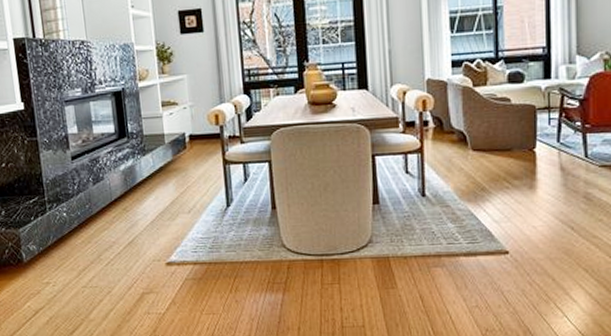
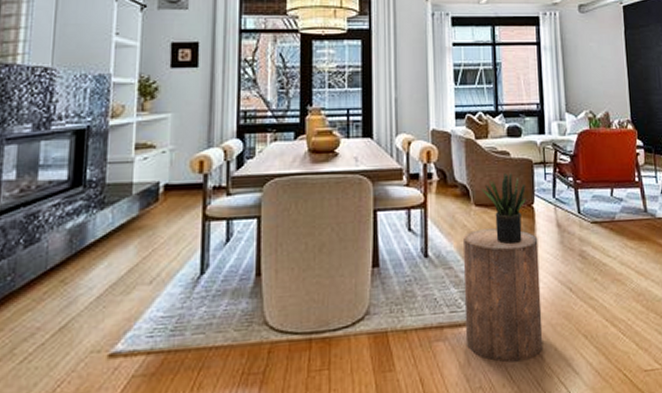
stool: none [460,171,541,288] -> present [463,228,543,362]
potted plant: none [479,119,527,187] -> present [481,173,526,245]

